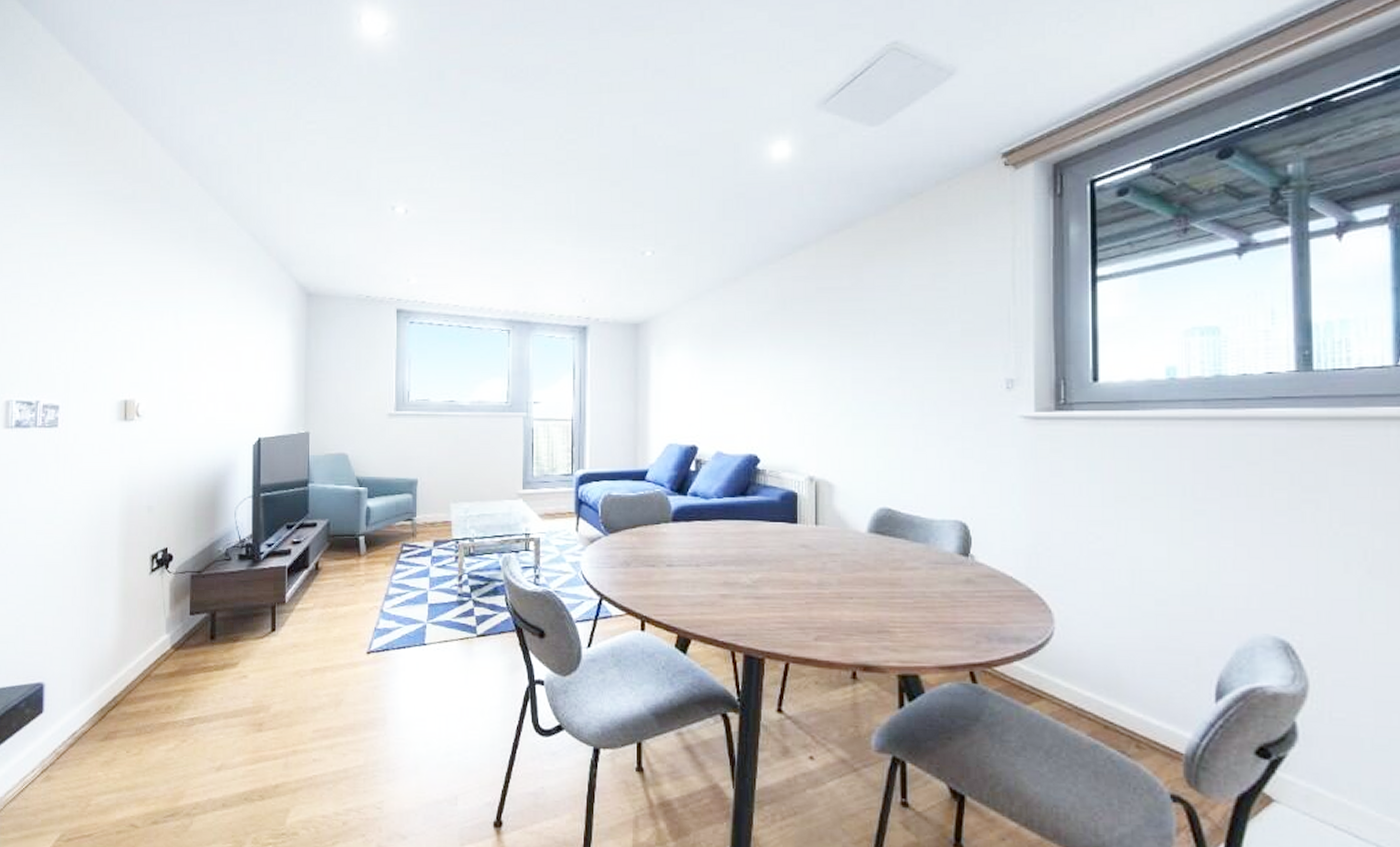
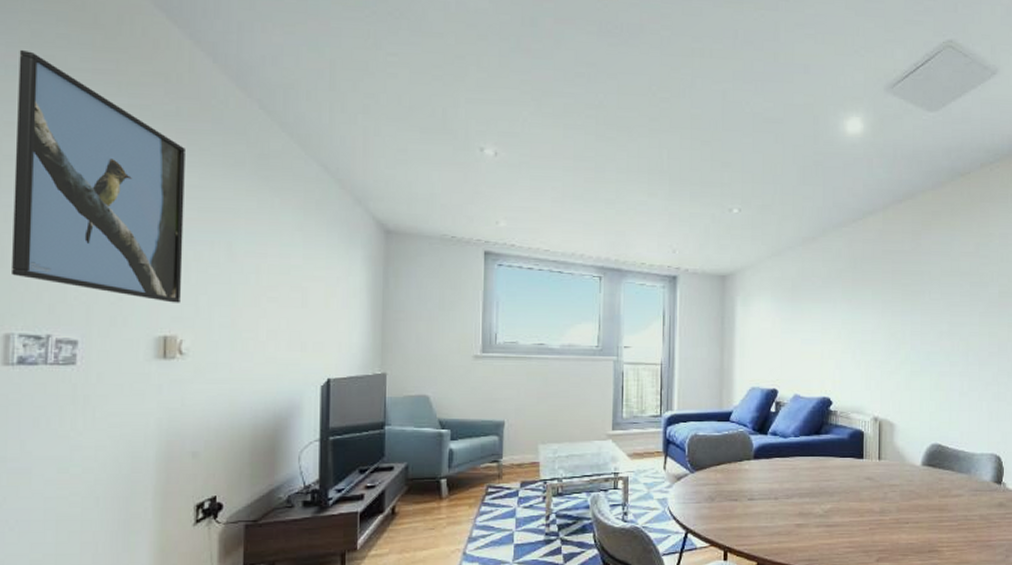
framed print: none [9,150,140,370] -> present [10,49,185,303]

